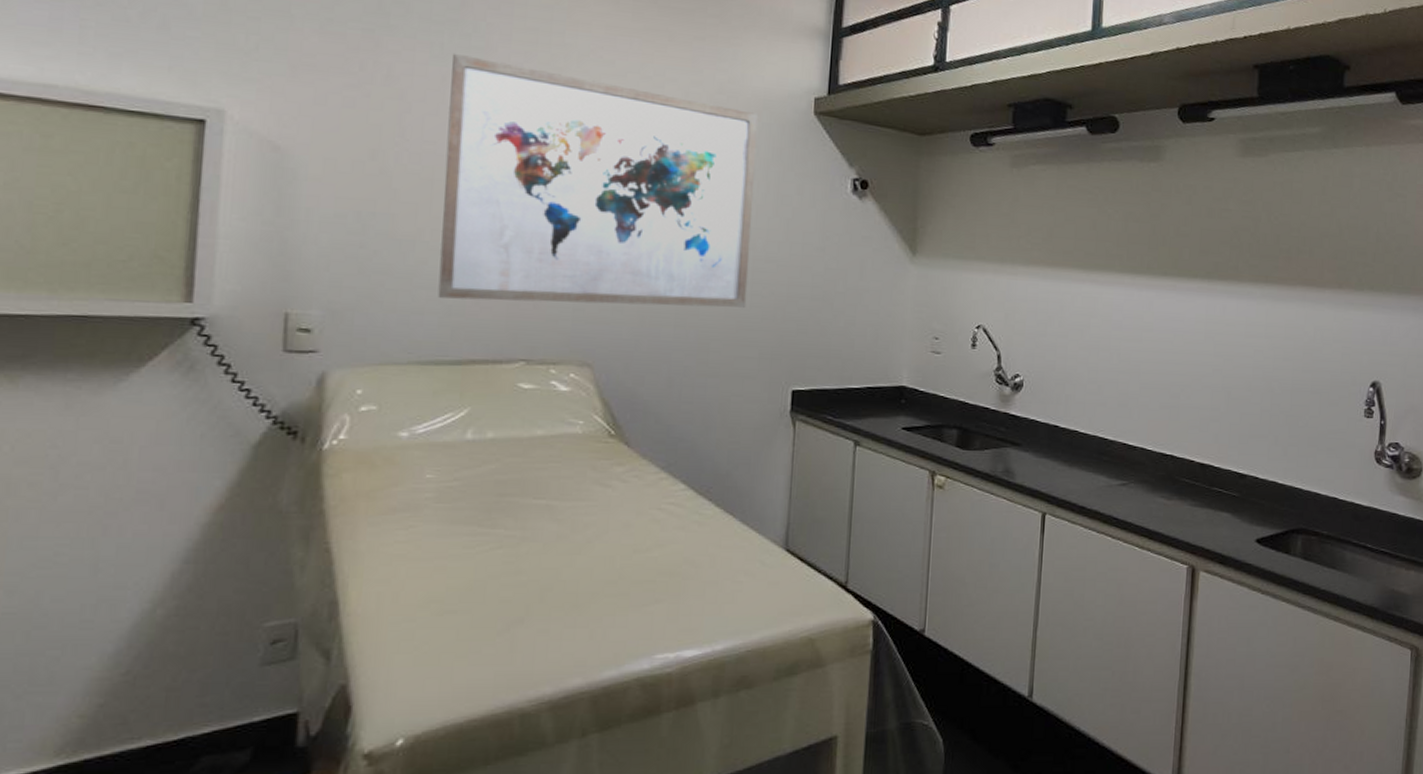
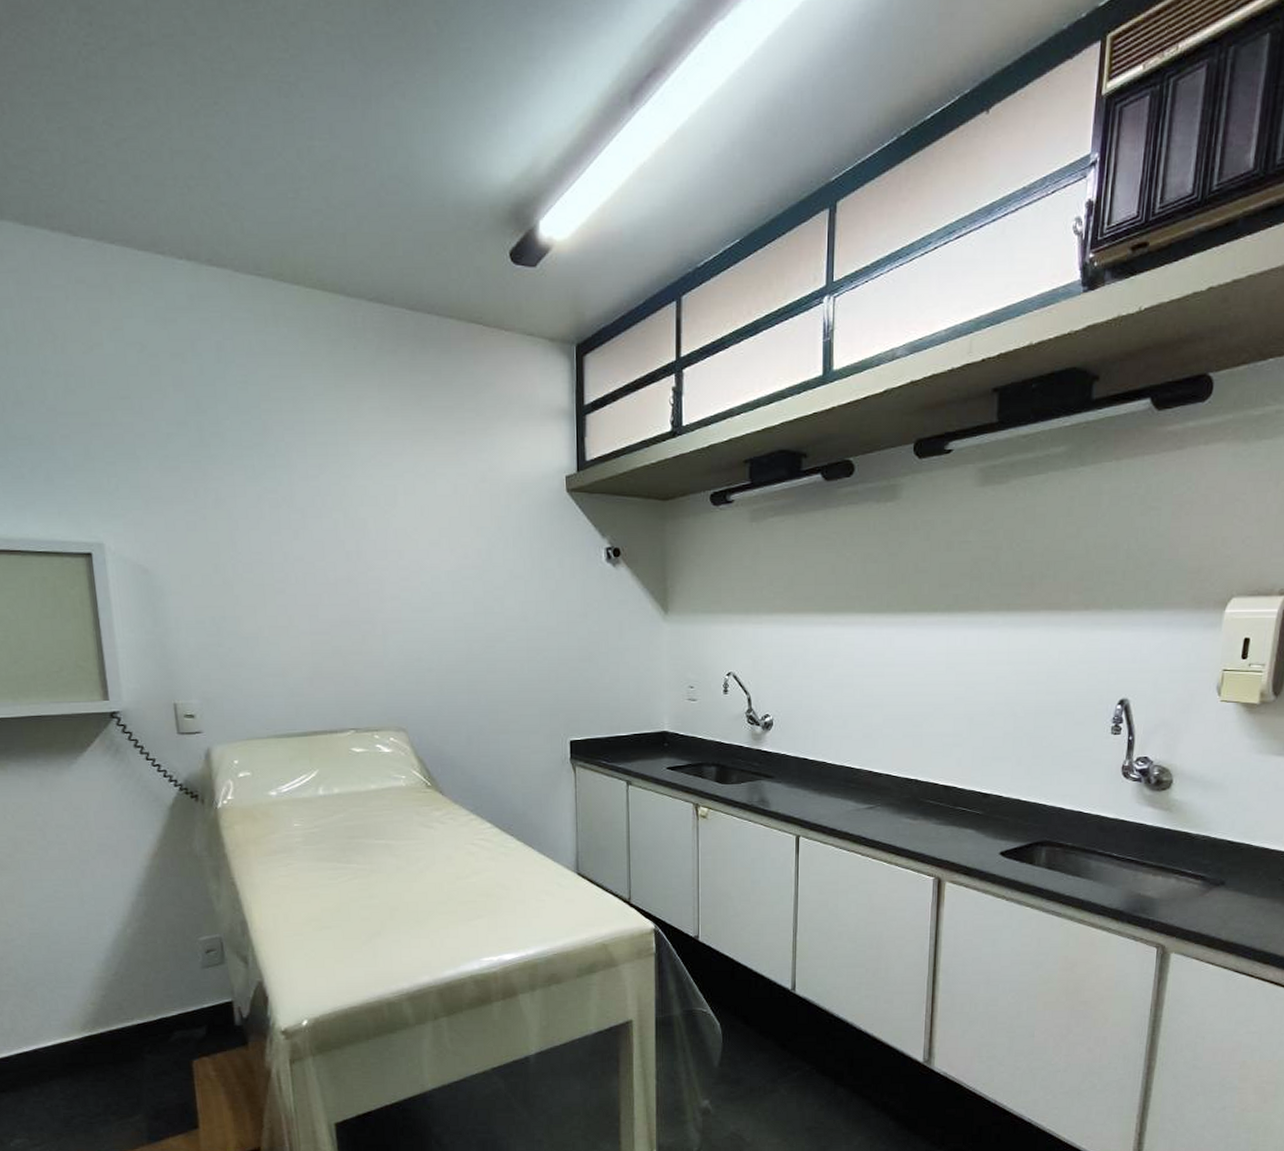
wall art: present [438,53,759,308] -> none [263,473,525,683]

